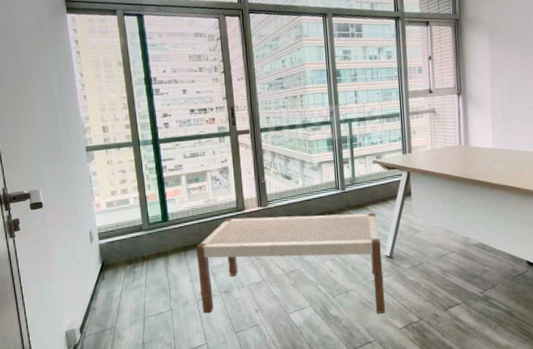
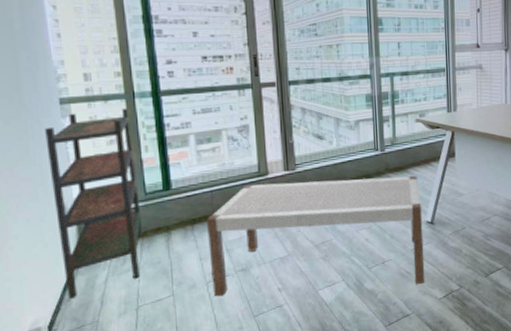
bookshelf: none [76,153,147,309] -> present [45,108,143,300]

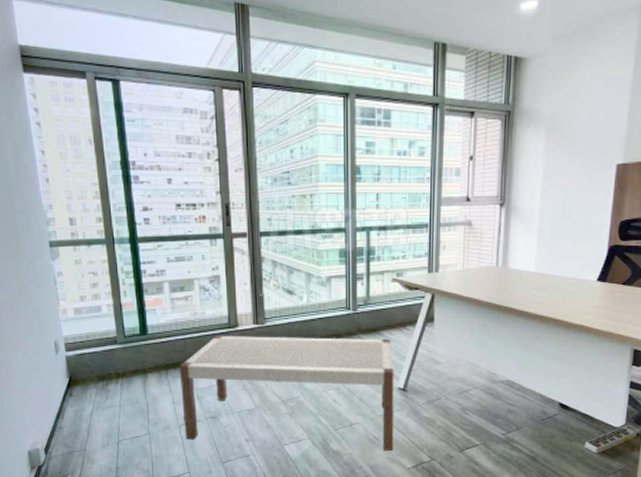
bookshelf: present [45,108,143,300] -> none [38,253,122,428]

